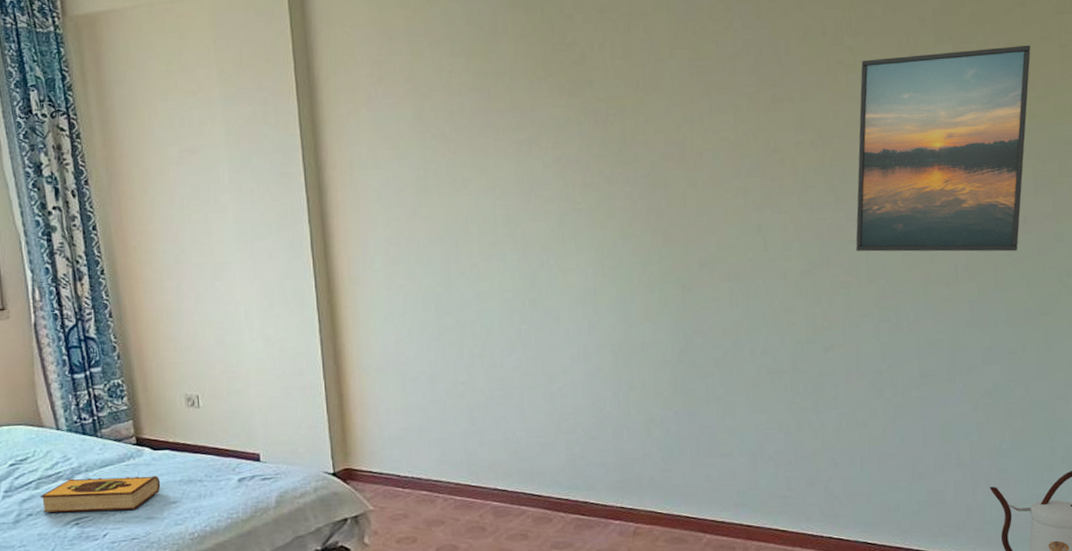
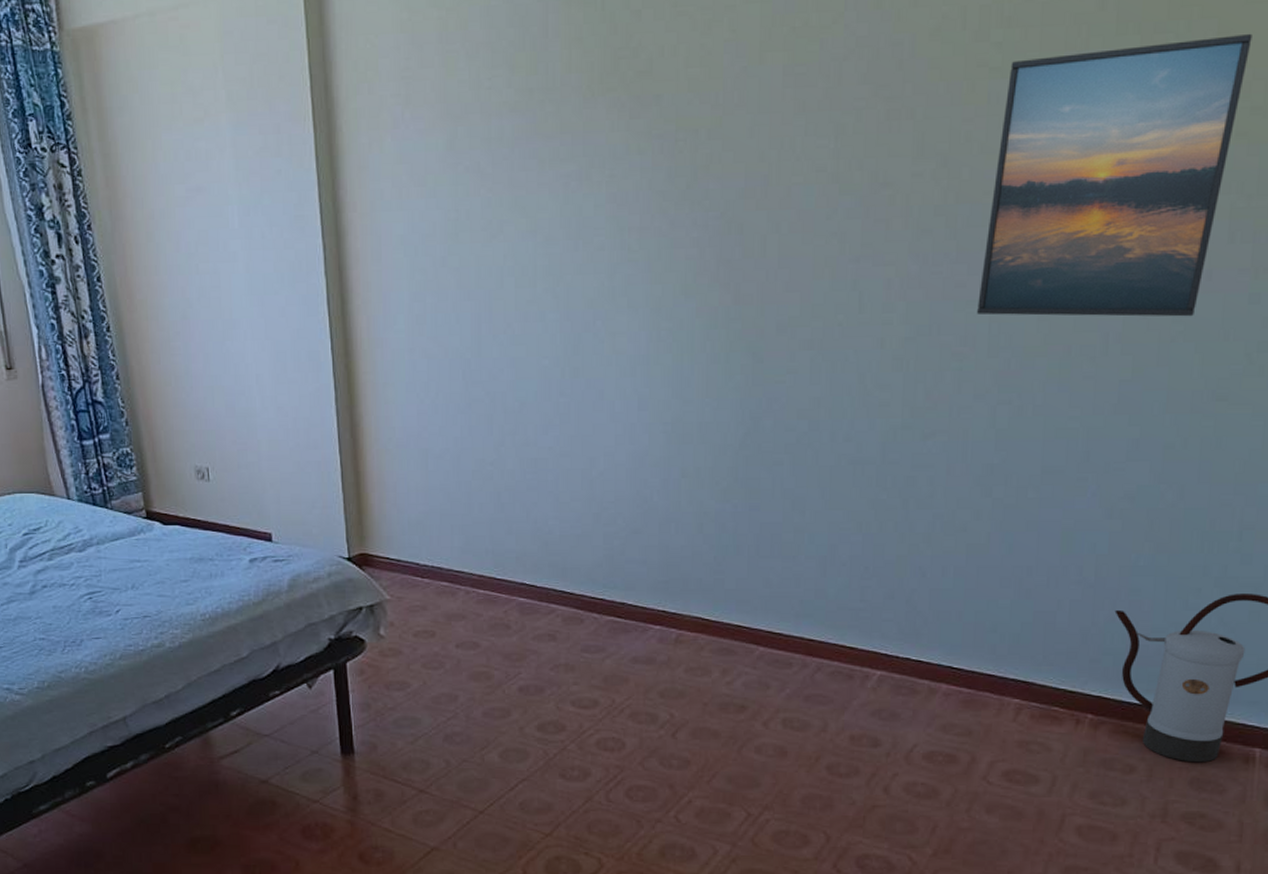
hardback book: present [41,475,161,513] -> none [54,551,172,586]

